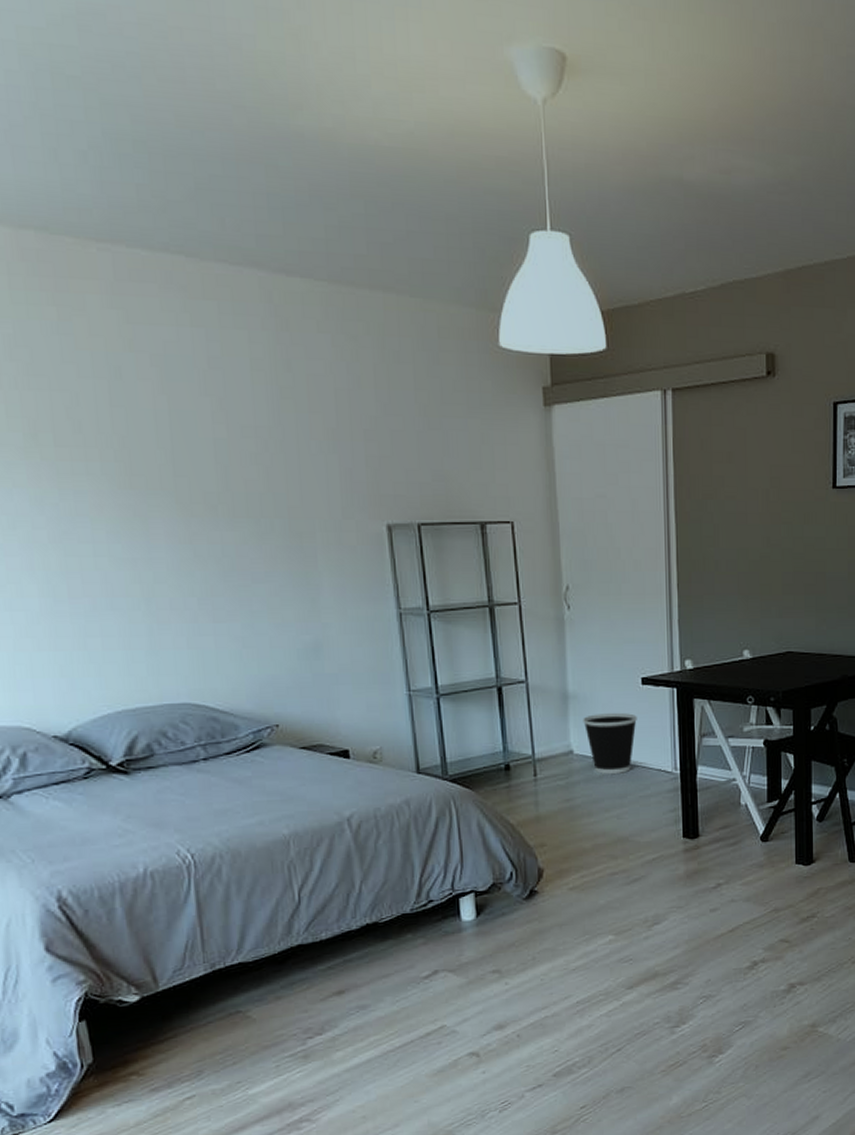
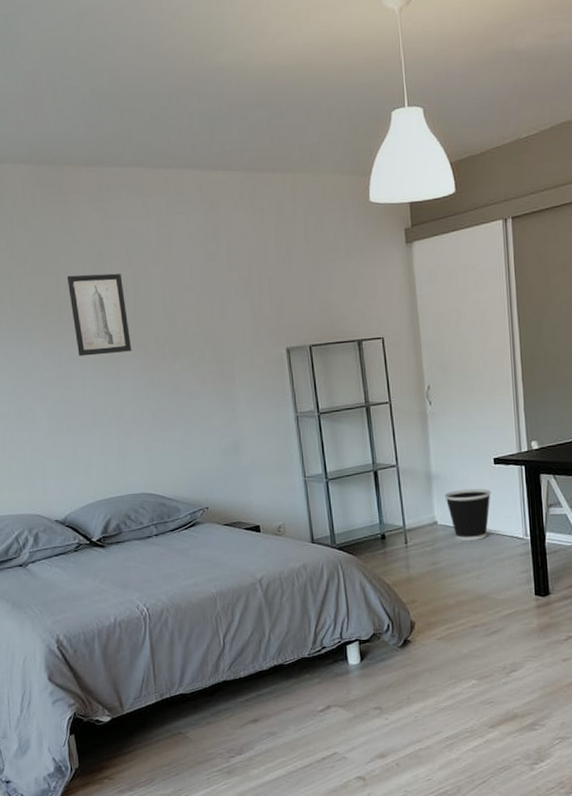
wall art: none [68,396,169,512] -> present [67,273,132,357]

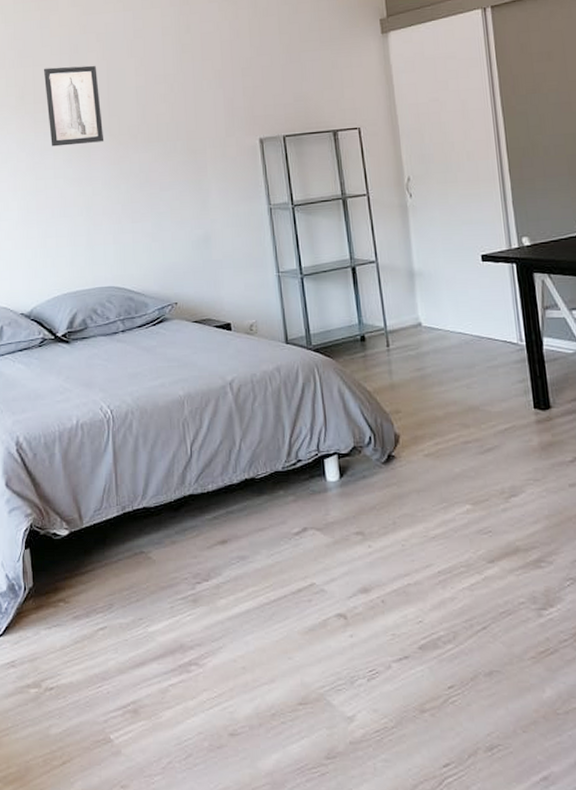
wastebasket: present [444,488,491,541] -> none [429,287,480,345]

